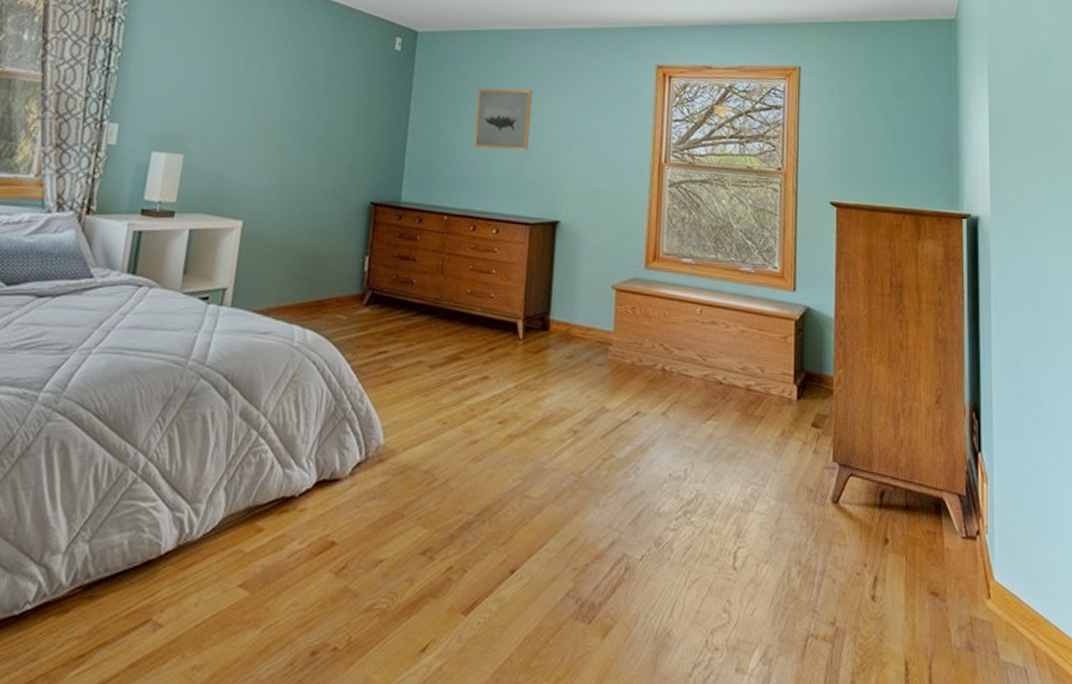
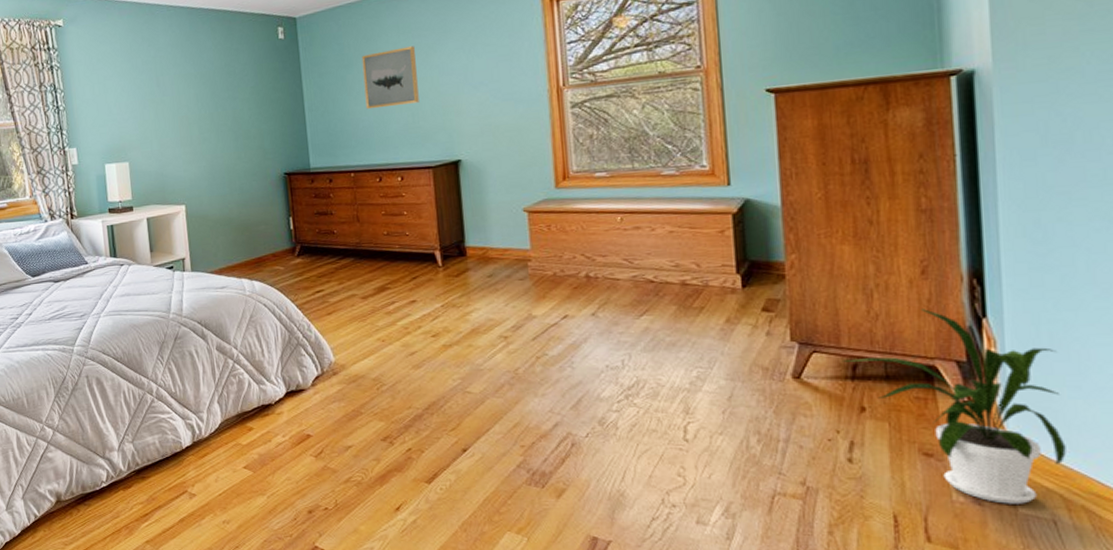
house plant: none [873,438,1034,650] -> present [843,309,1066,504]

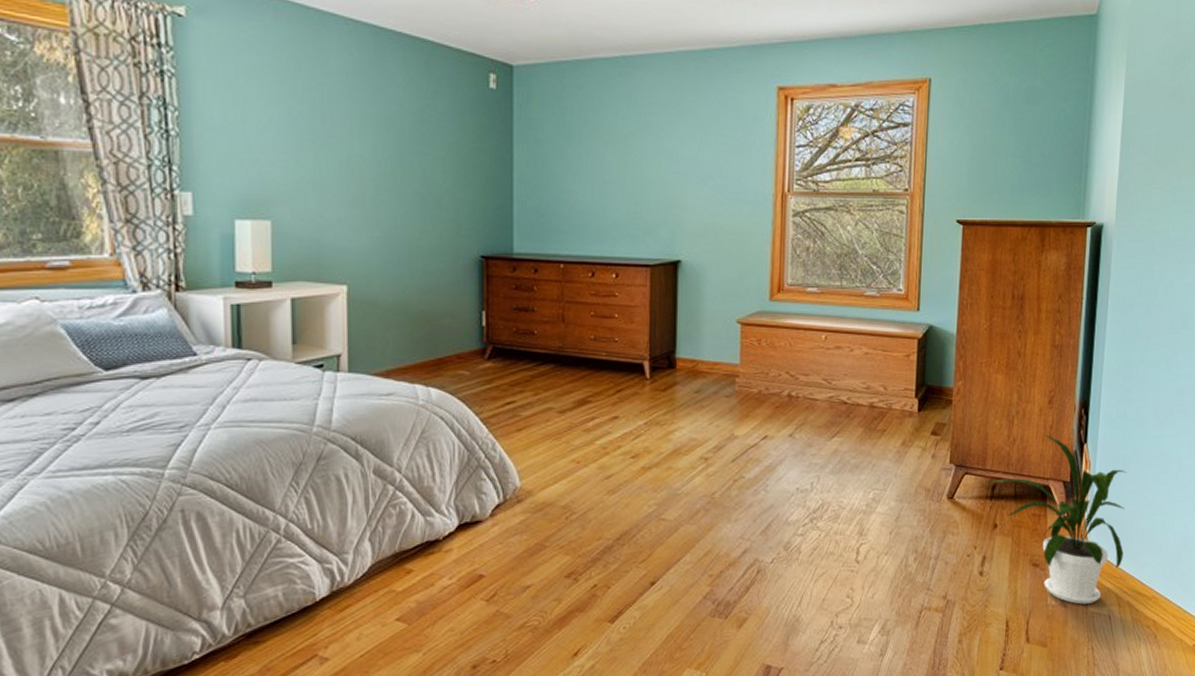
wall art: present [361,46,419,110] -> none [585,123,645,191]

